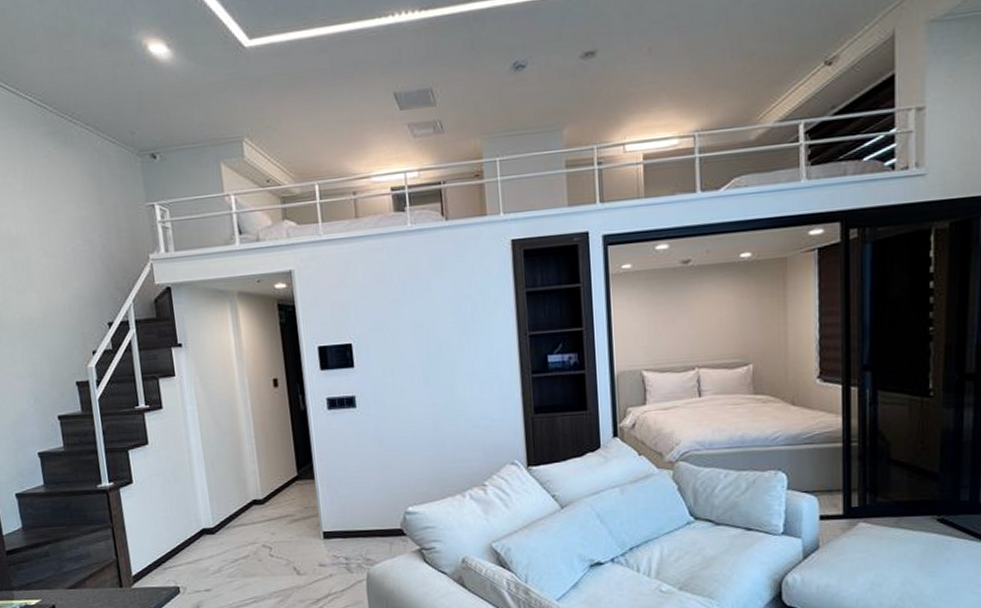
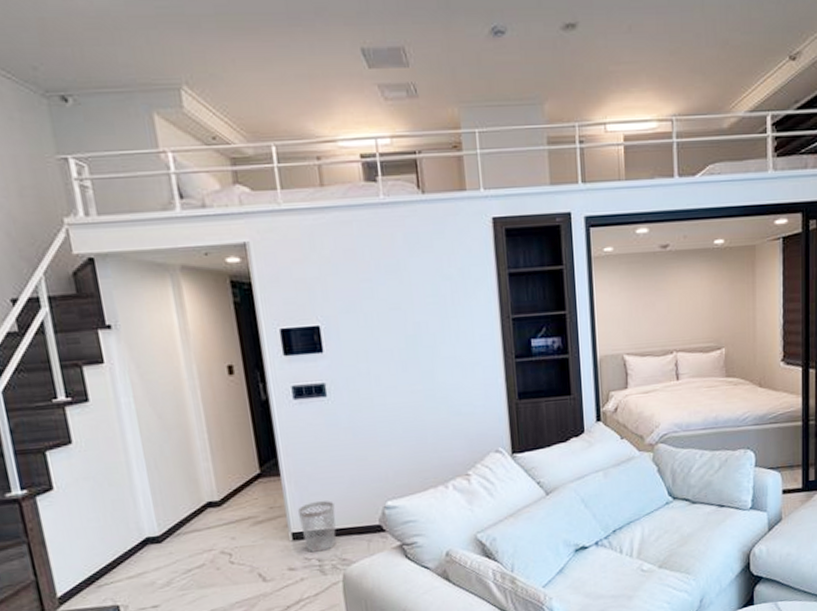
wastebasket: none [328,504,362,551] -> present [297,500,336,552]

